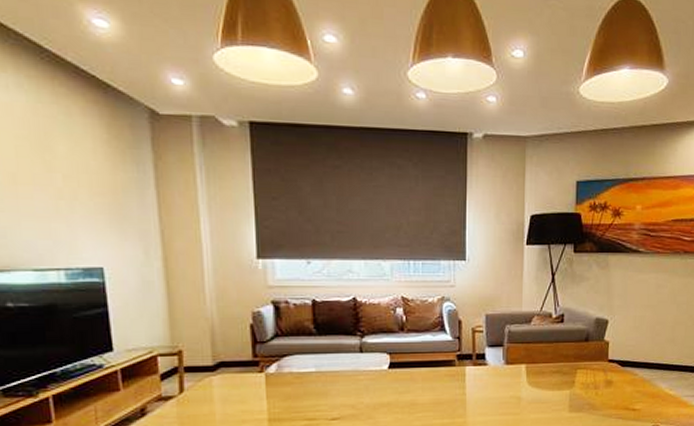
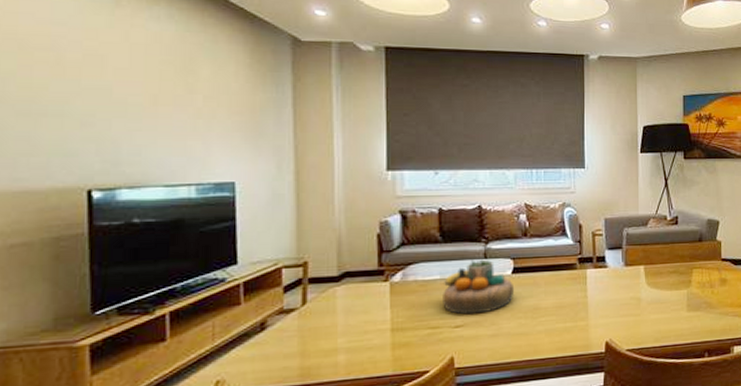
decorative bowl: none [318,353,391,408] -> present [443,259,515,315]

